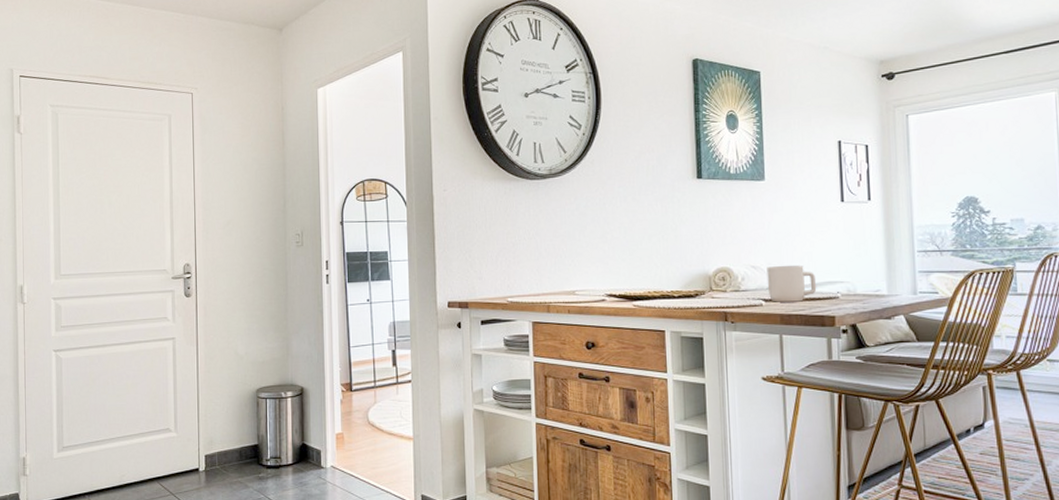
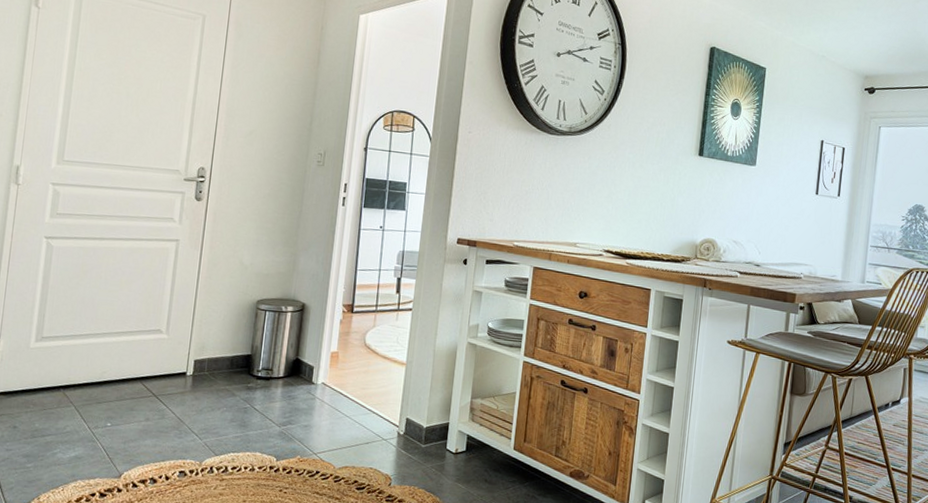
mug: present [766,264,817,302] -> none [744,243,786,278]

